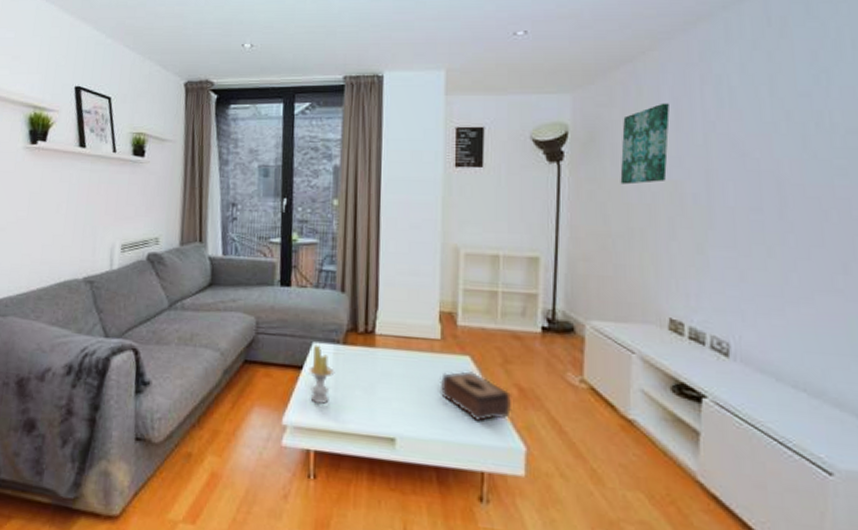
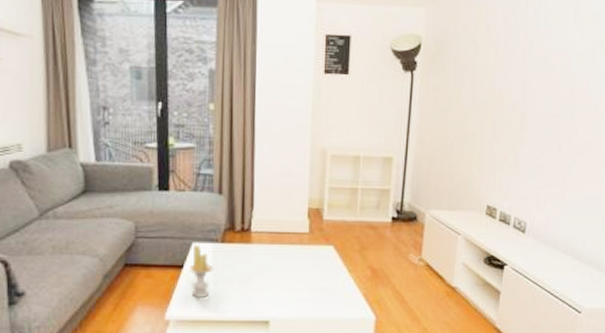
tissue box: present [439,371,513,423] -> none [307,259,366,300]
wall art: present [620,103,670,185] -> none [459,20,501,93]

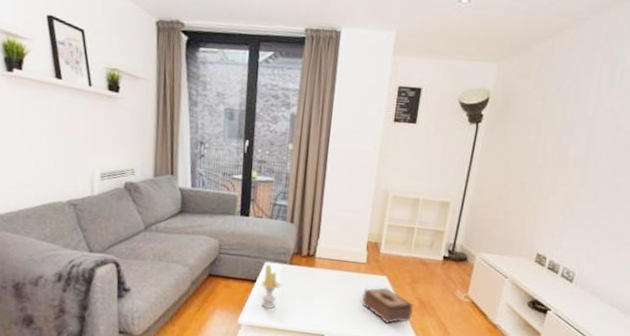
tissue box: none [307,259,366,300] -> present [361,287,414,325]

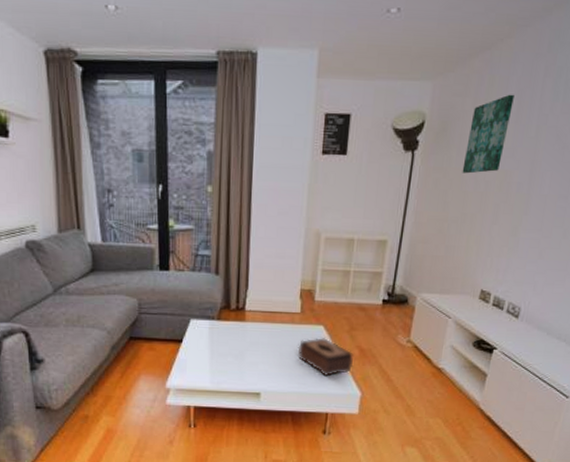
candle: present [259,264,282,309] -> none [186,321,211,370]
wall art: none [522,78,573,147] -> present [462,94,514,174]

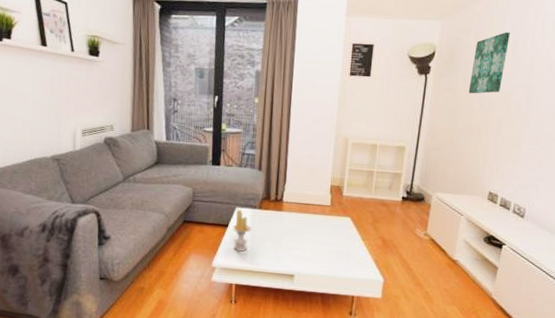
candle: none [186,321,211,370] -> present [231,209,252,252]
tissue box: present [297,338,354,377] -> none [327,228,377,263]

